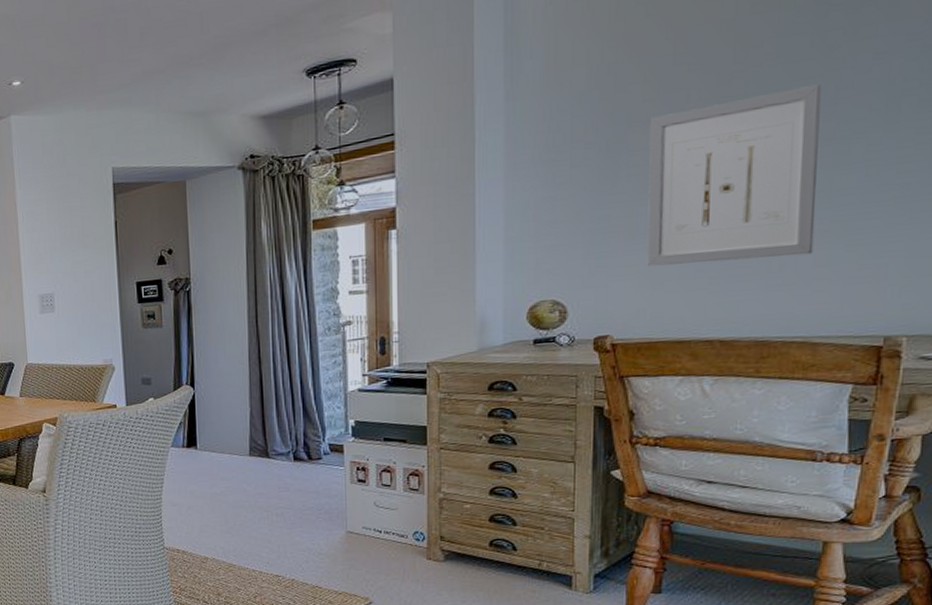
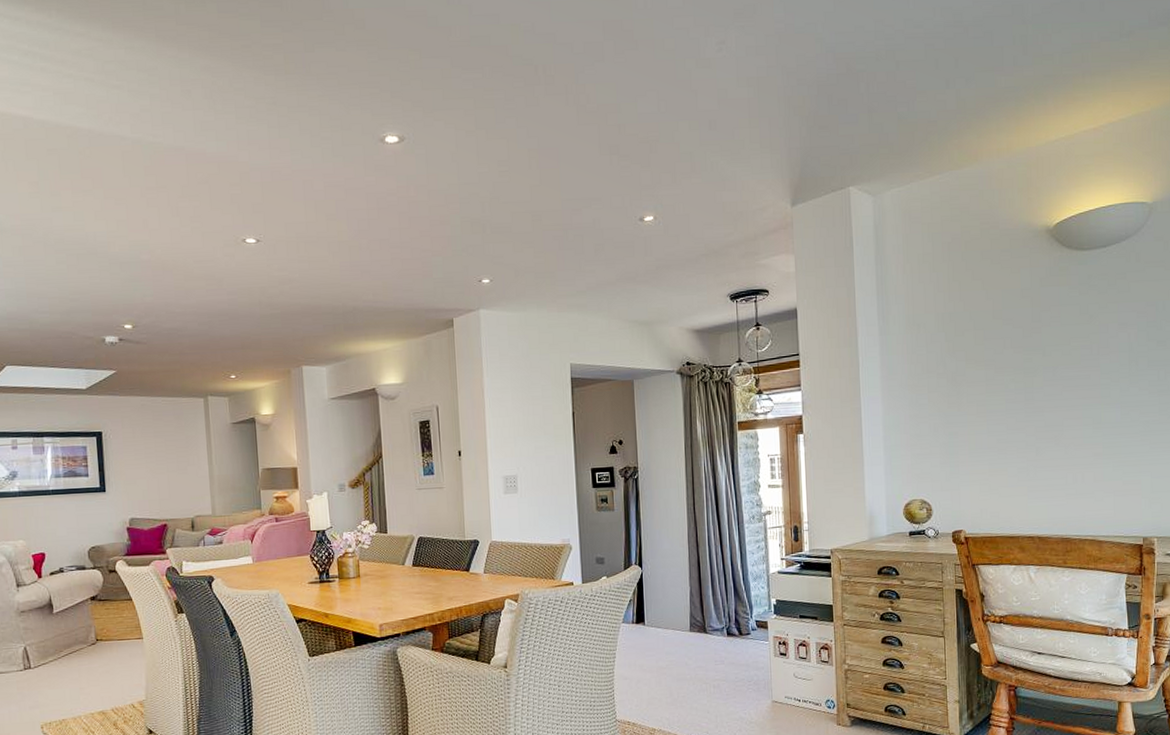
wall art: present [646,84,822,267] -> none [981,343,1094,475]

